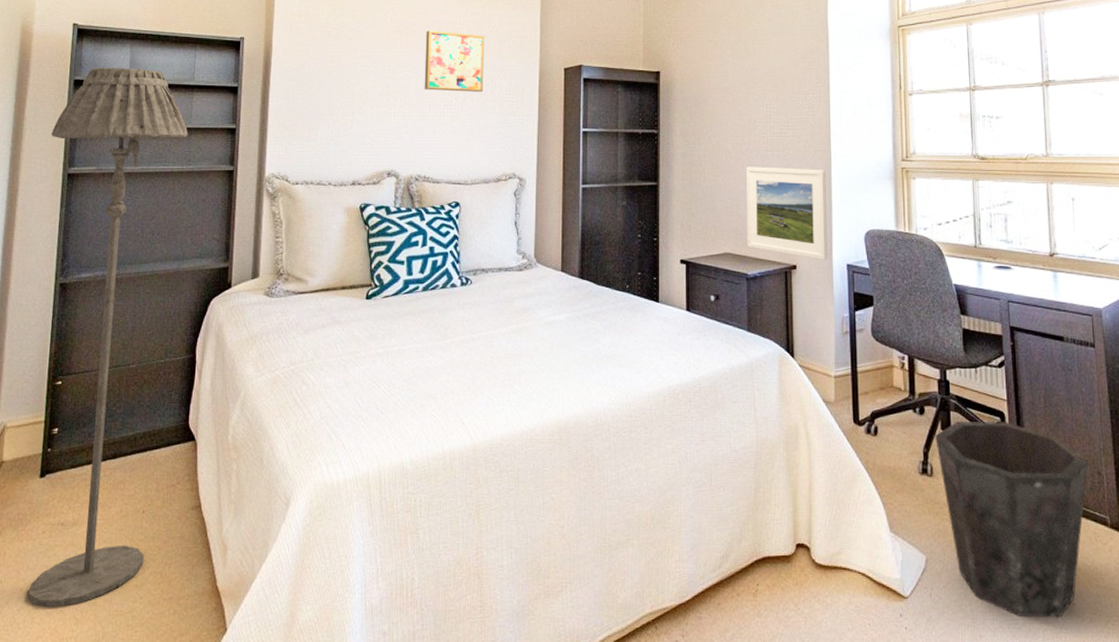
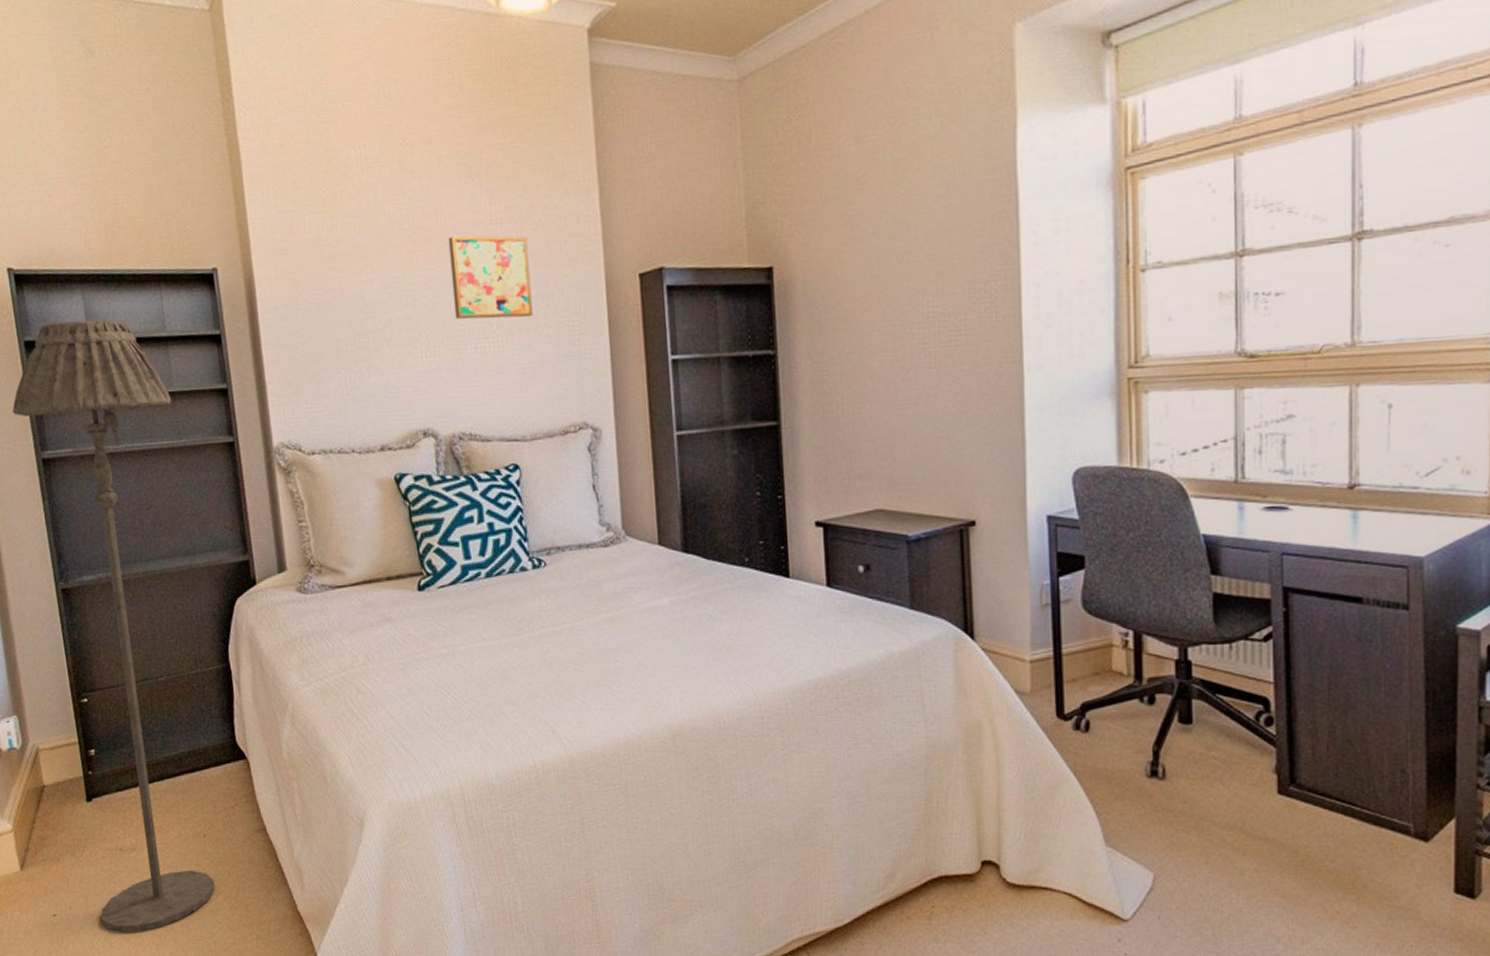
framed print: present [746,166,828,261] -> none [901,388,1020,513]
waste bin: present [935,422,1088,618] -> none [1170,710,1388,943]

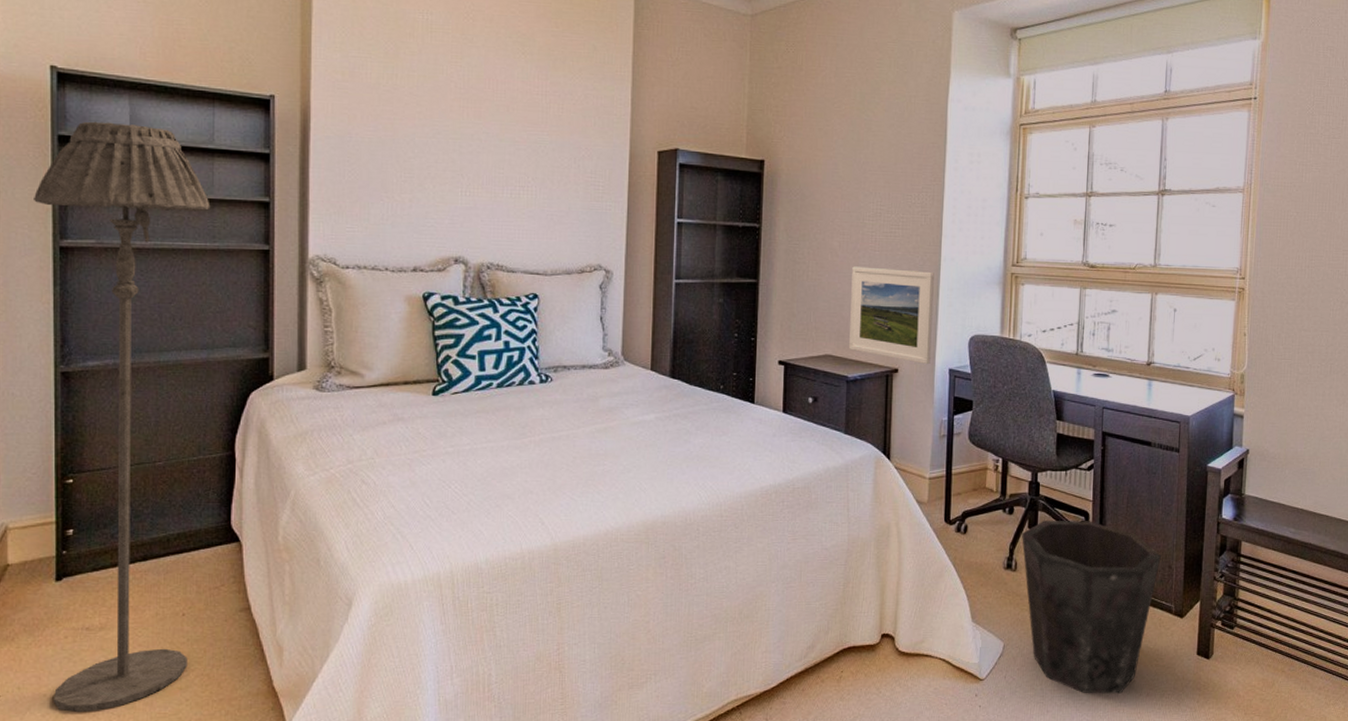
wall art: present [447,236,533,320] -> none [496,99,567,174]
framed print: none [901,388,1020,513] -> present [849,266,934,365]
waste bin: none [1170,710,1388,943] -> present [1022,521,1161,694]

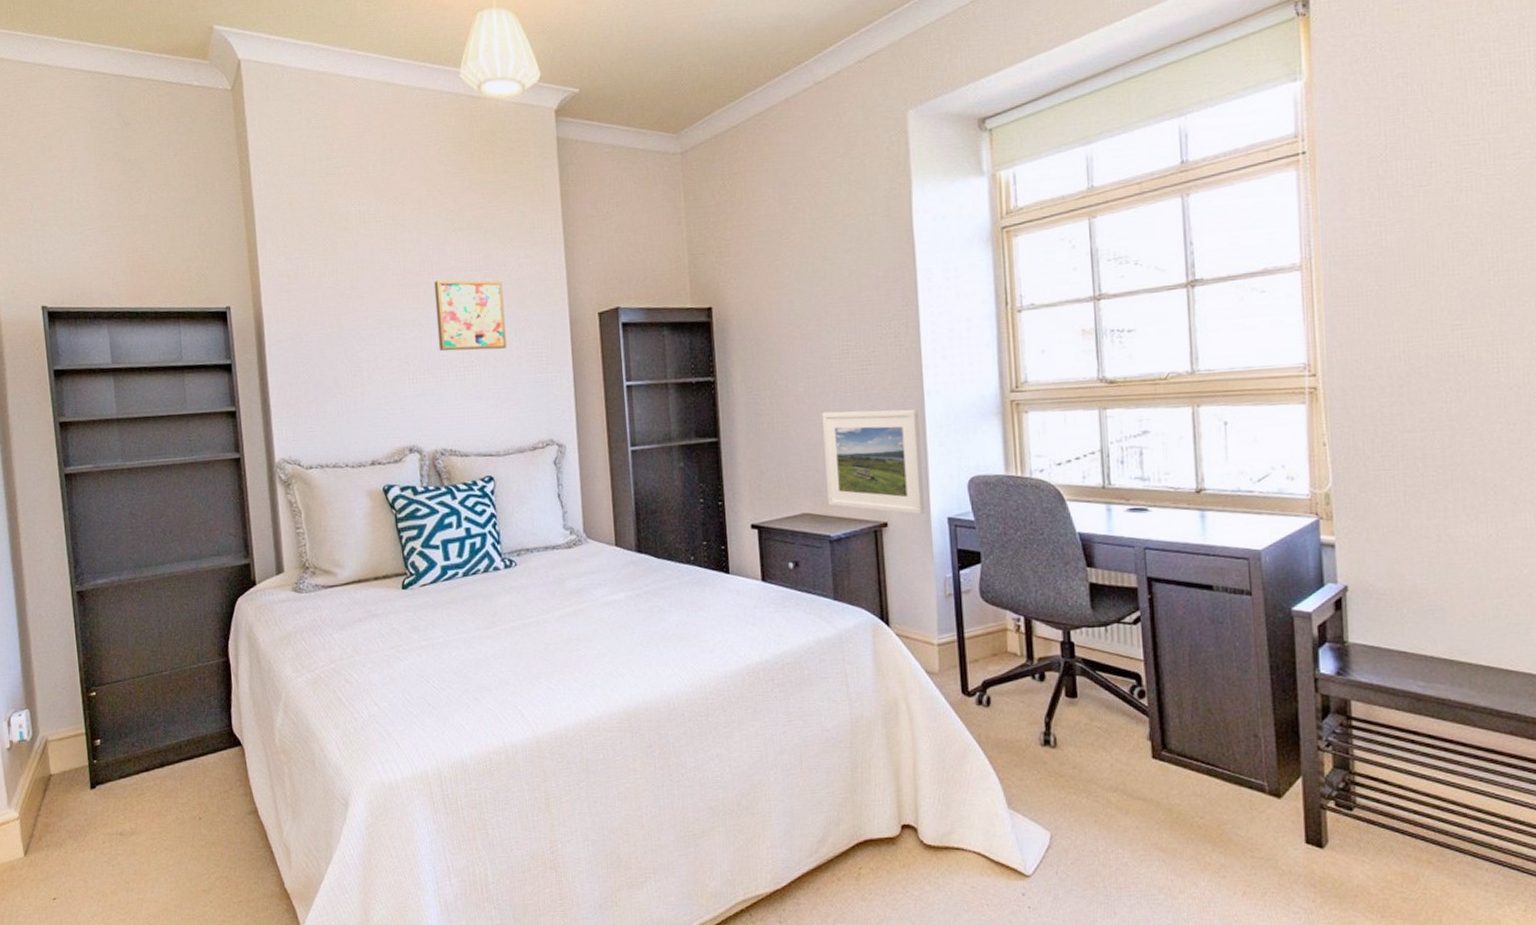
floor lamp: present [34,121,211,713] -> none [40,351,208,914]
wall art: none [496,99,567,174] -> present [433,280,507,351]
waste bin: present [1022,521,1161,694] -> none [1058,684,1243,892]

